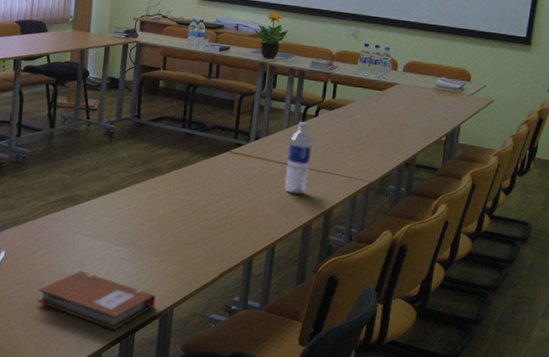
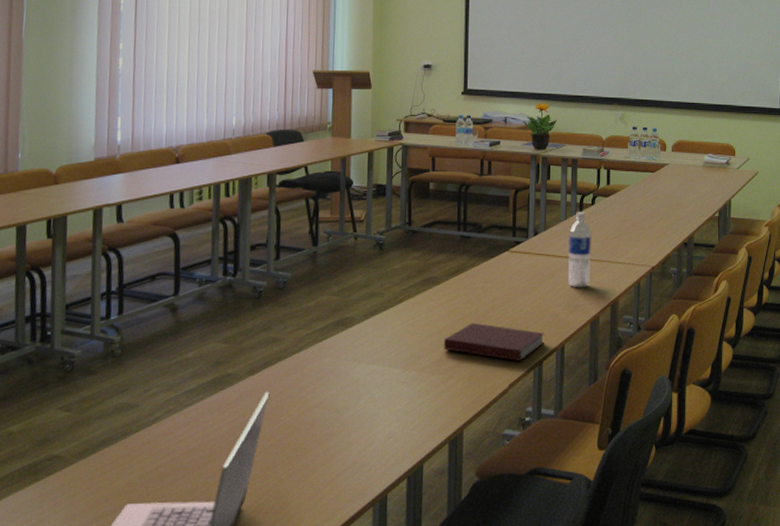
notebook: present [37,270,156,330] -> none [310,402,444,465]
notebook: none [161,213,258,255] -> present [443,322,545,361]

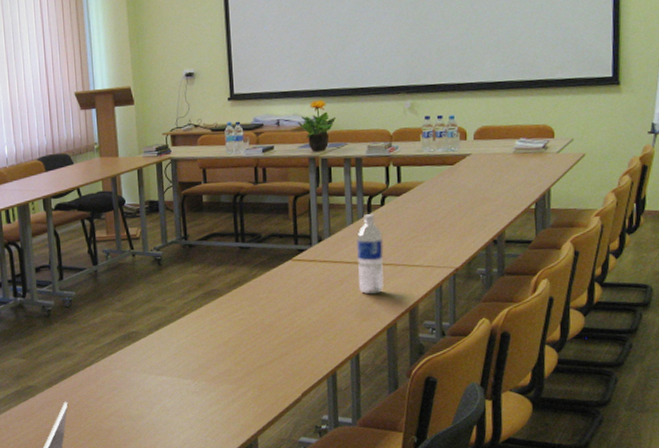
notebook: present [443,322,545,361] -> none [230,333,337,370]

